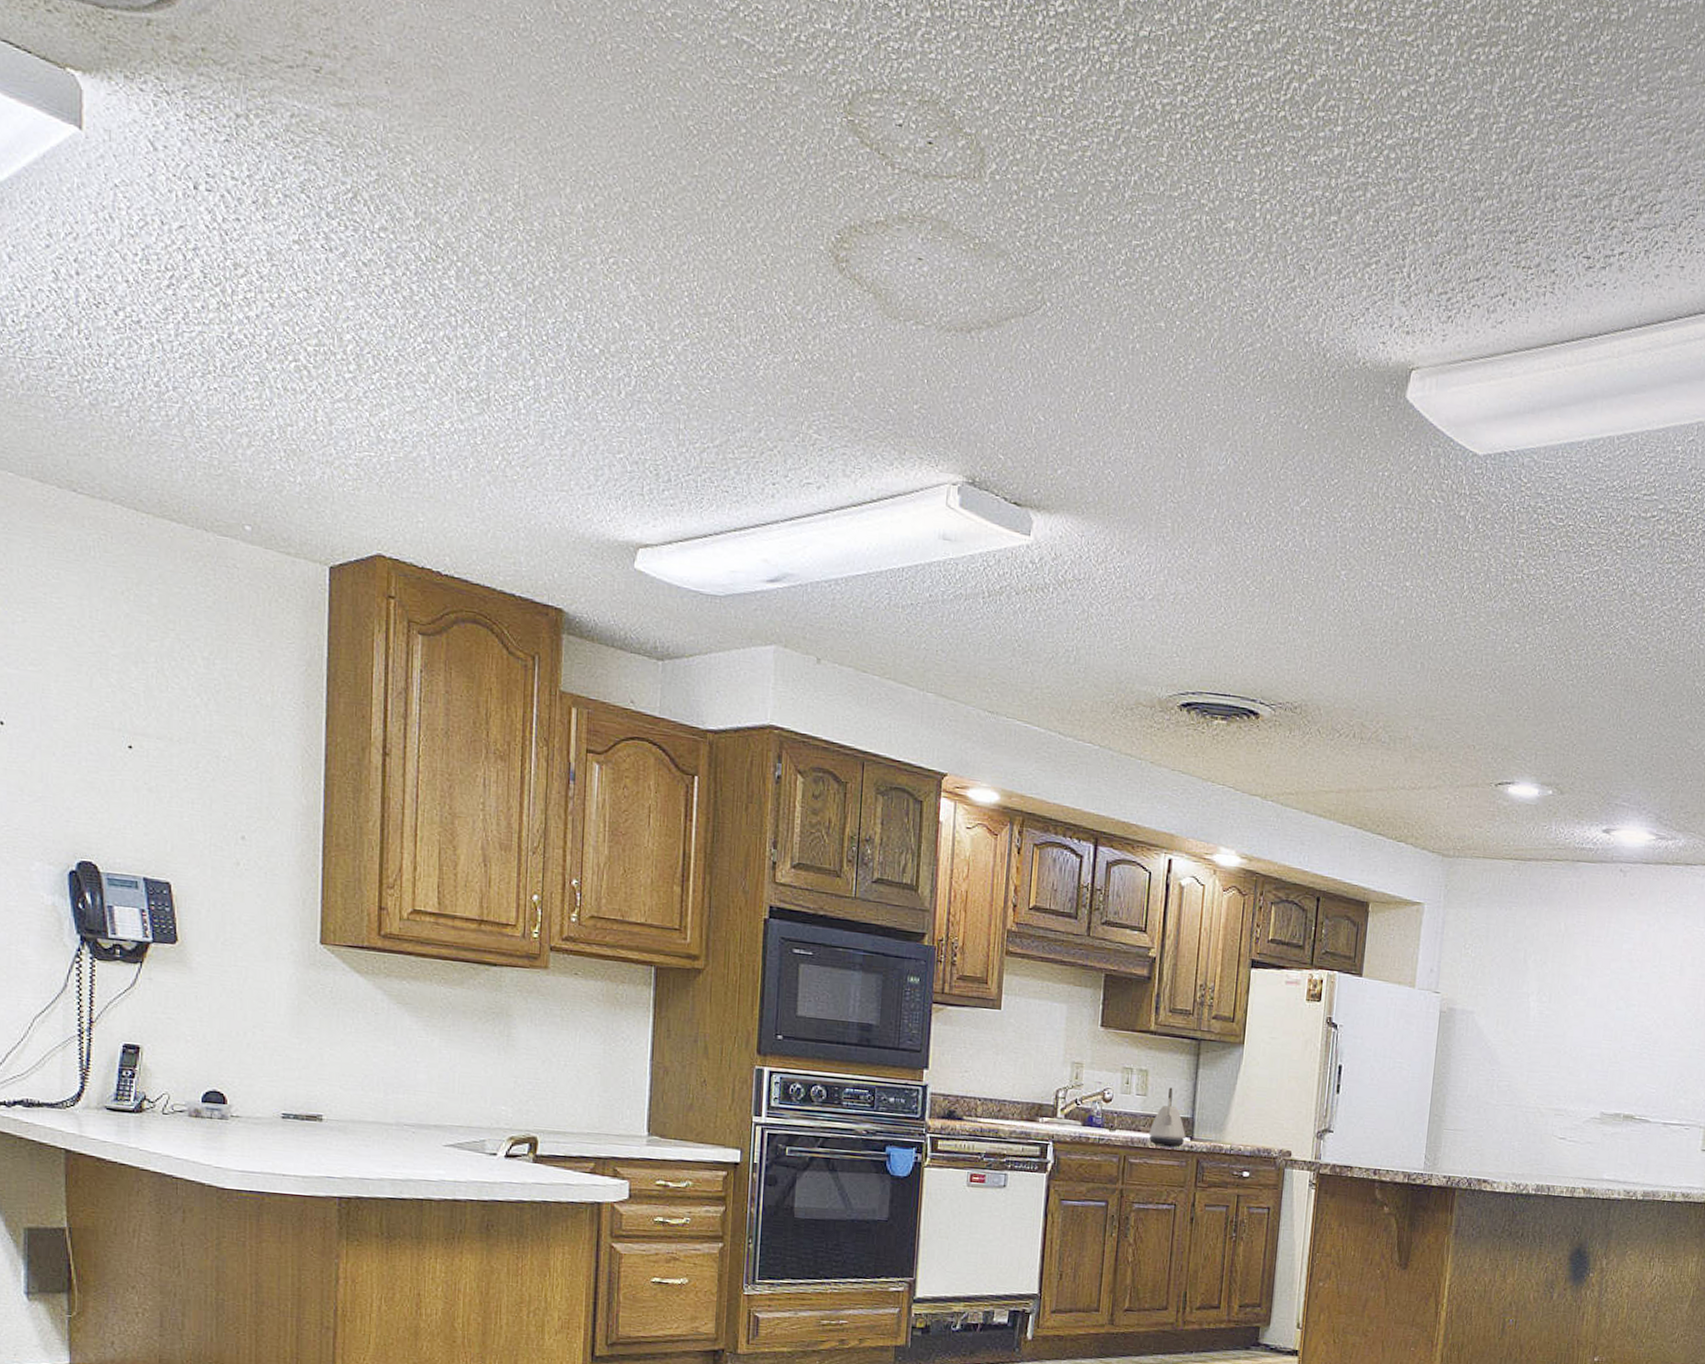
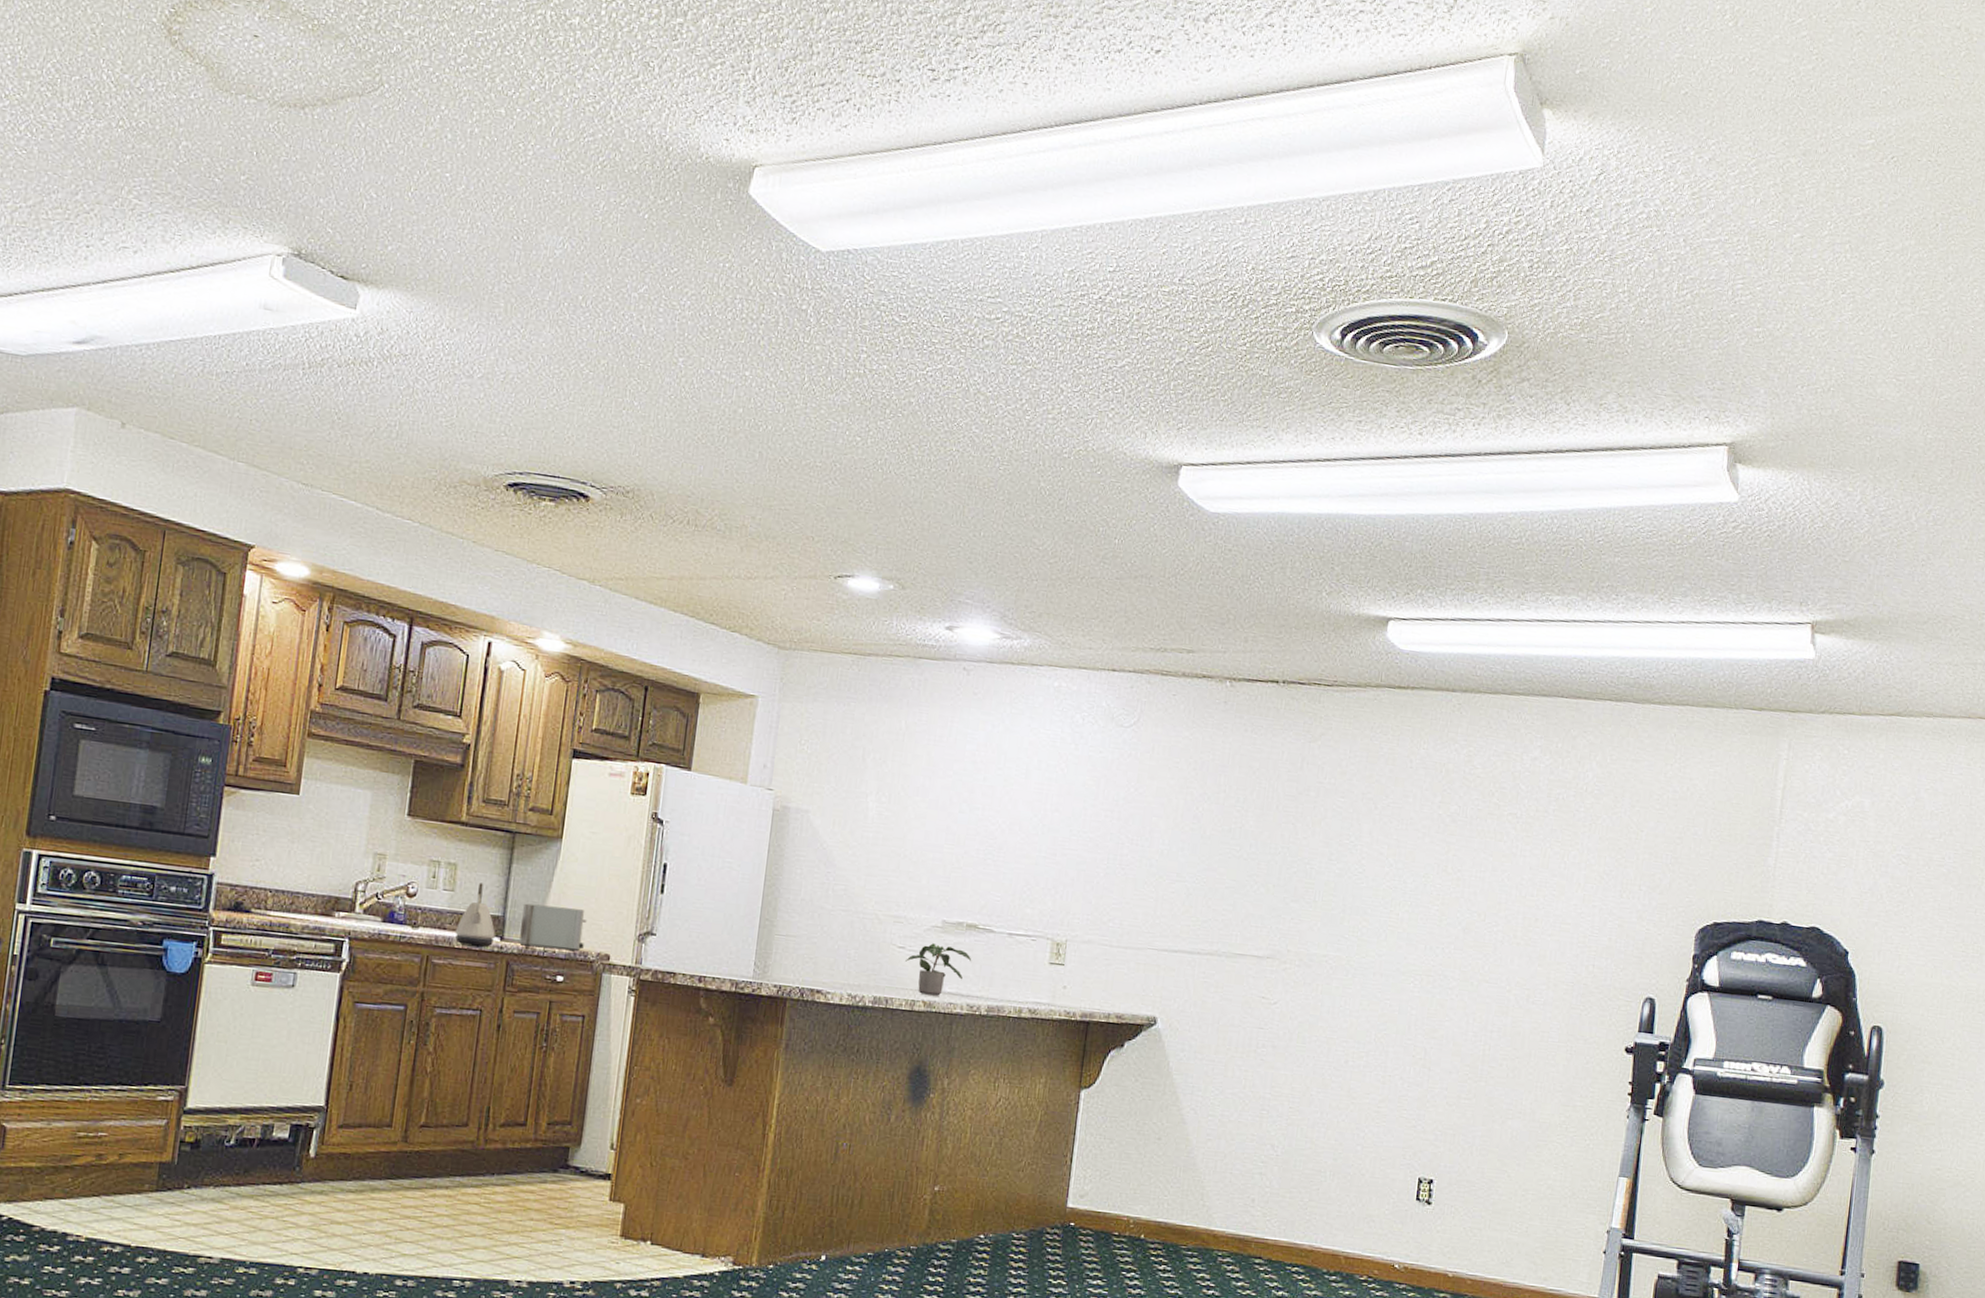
toaster: none [1206,1105,1269,1150] -> present [518,903,587,953]
potted plant: none [1566,1134,1629,1184] -> present [905,943,972,997]

